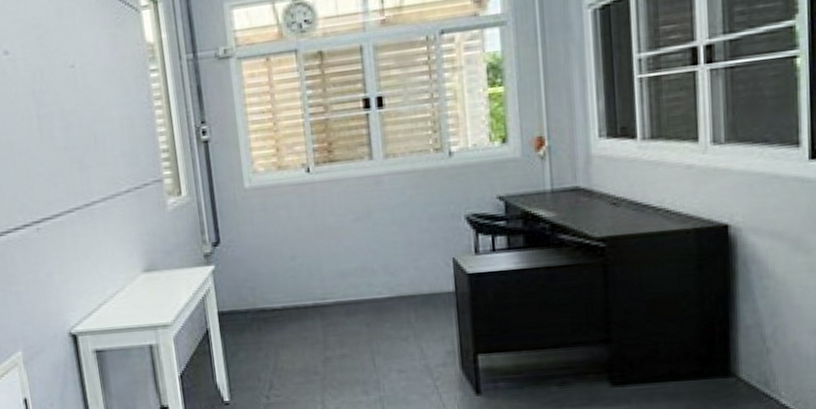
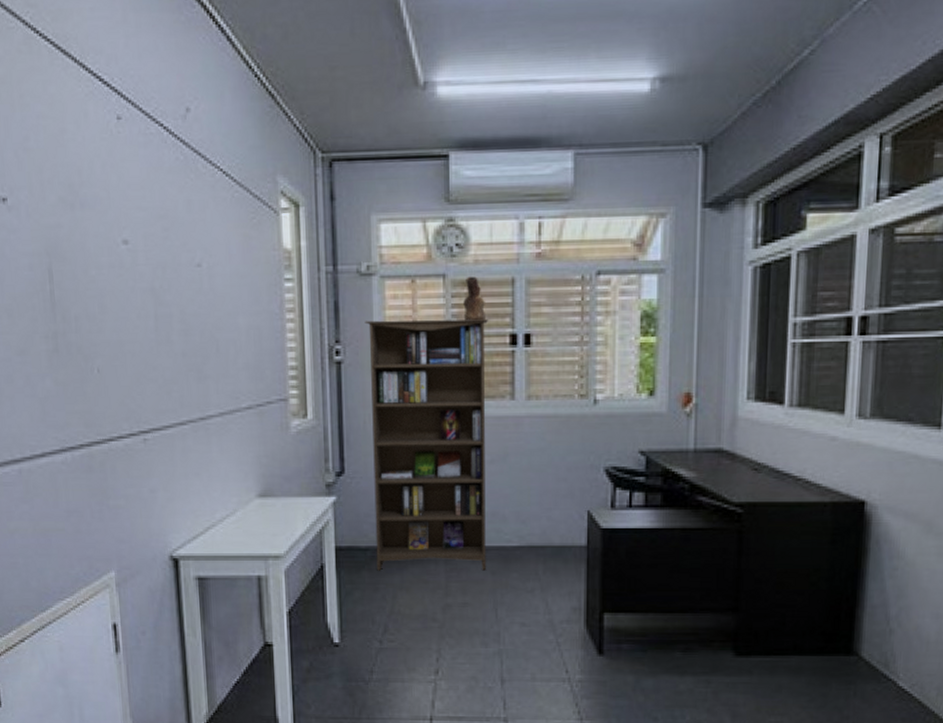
bookcase: none [226,87,360,331] -> present [364,319,489,571]
ceramic vessel: none [316,48,339,91] -> present [463,276,487,321]

